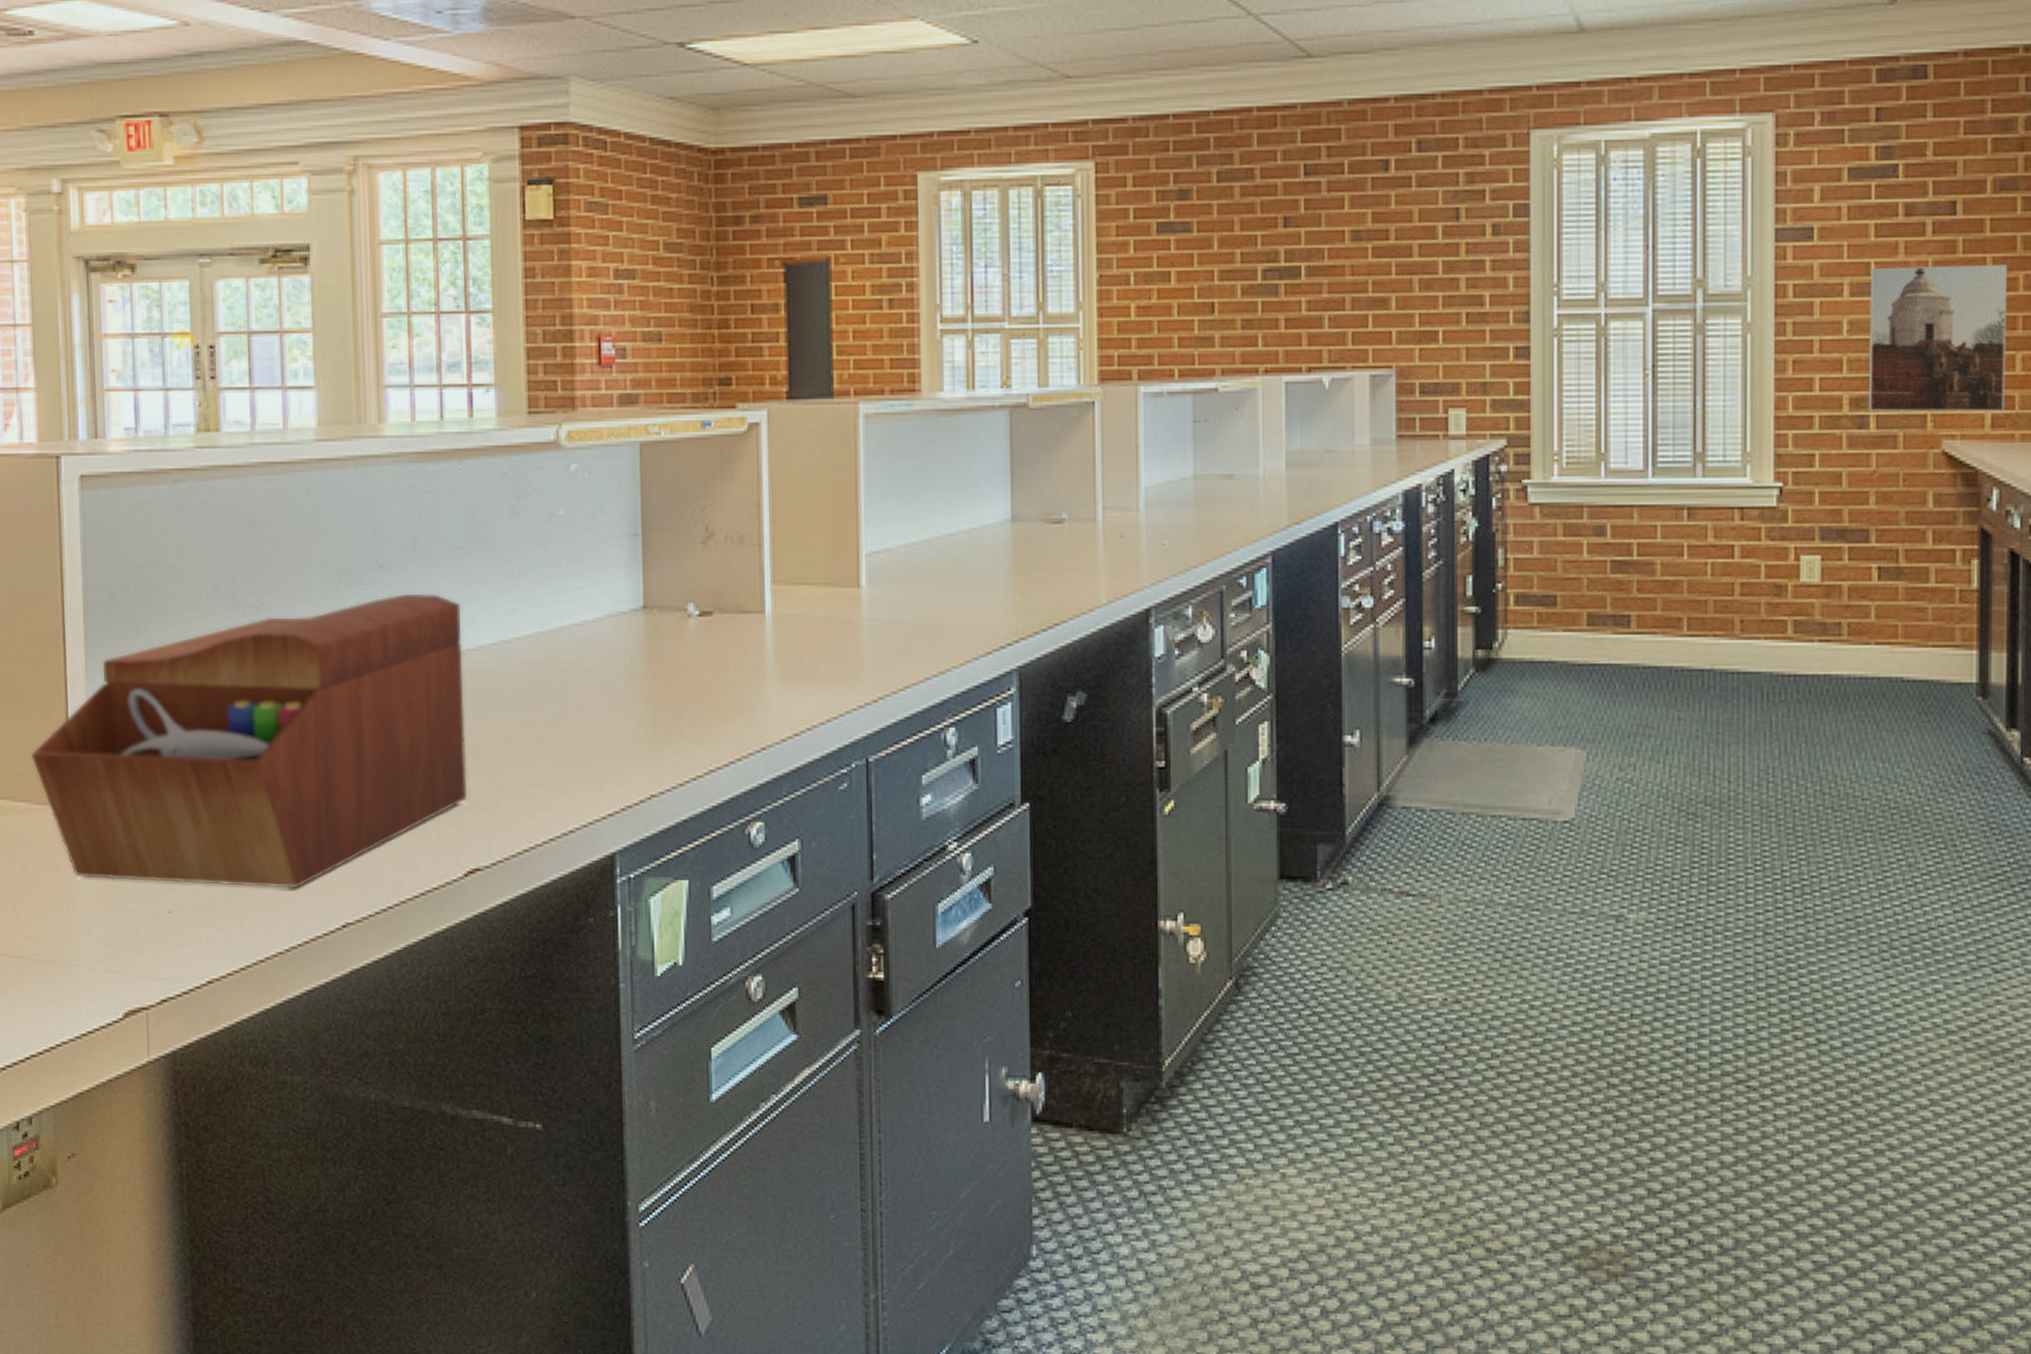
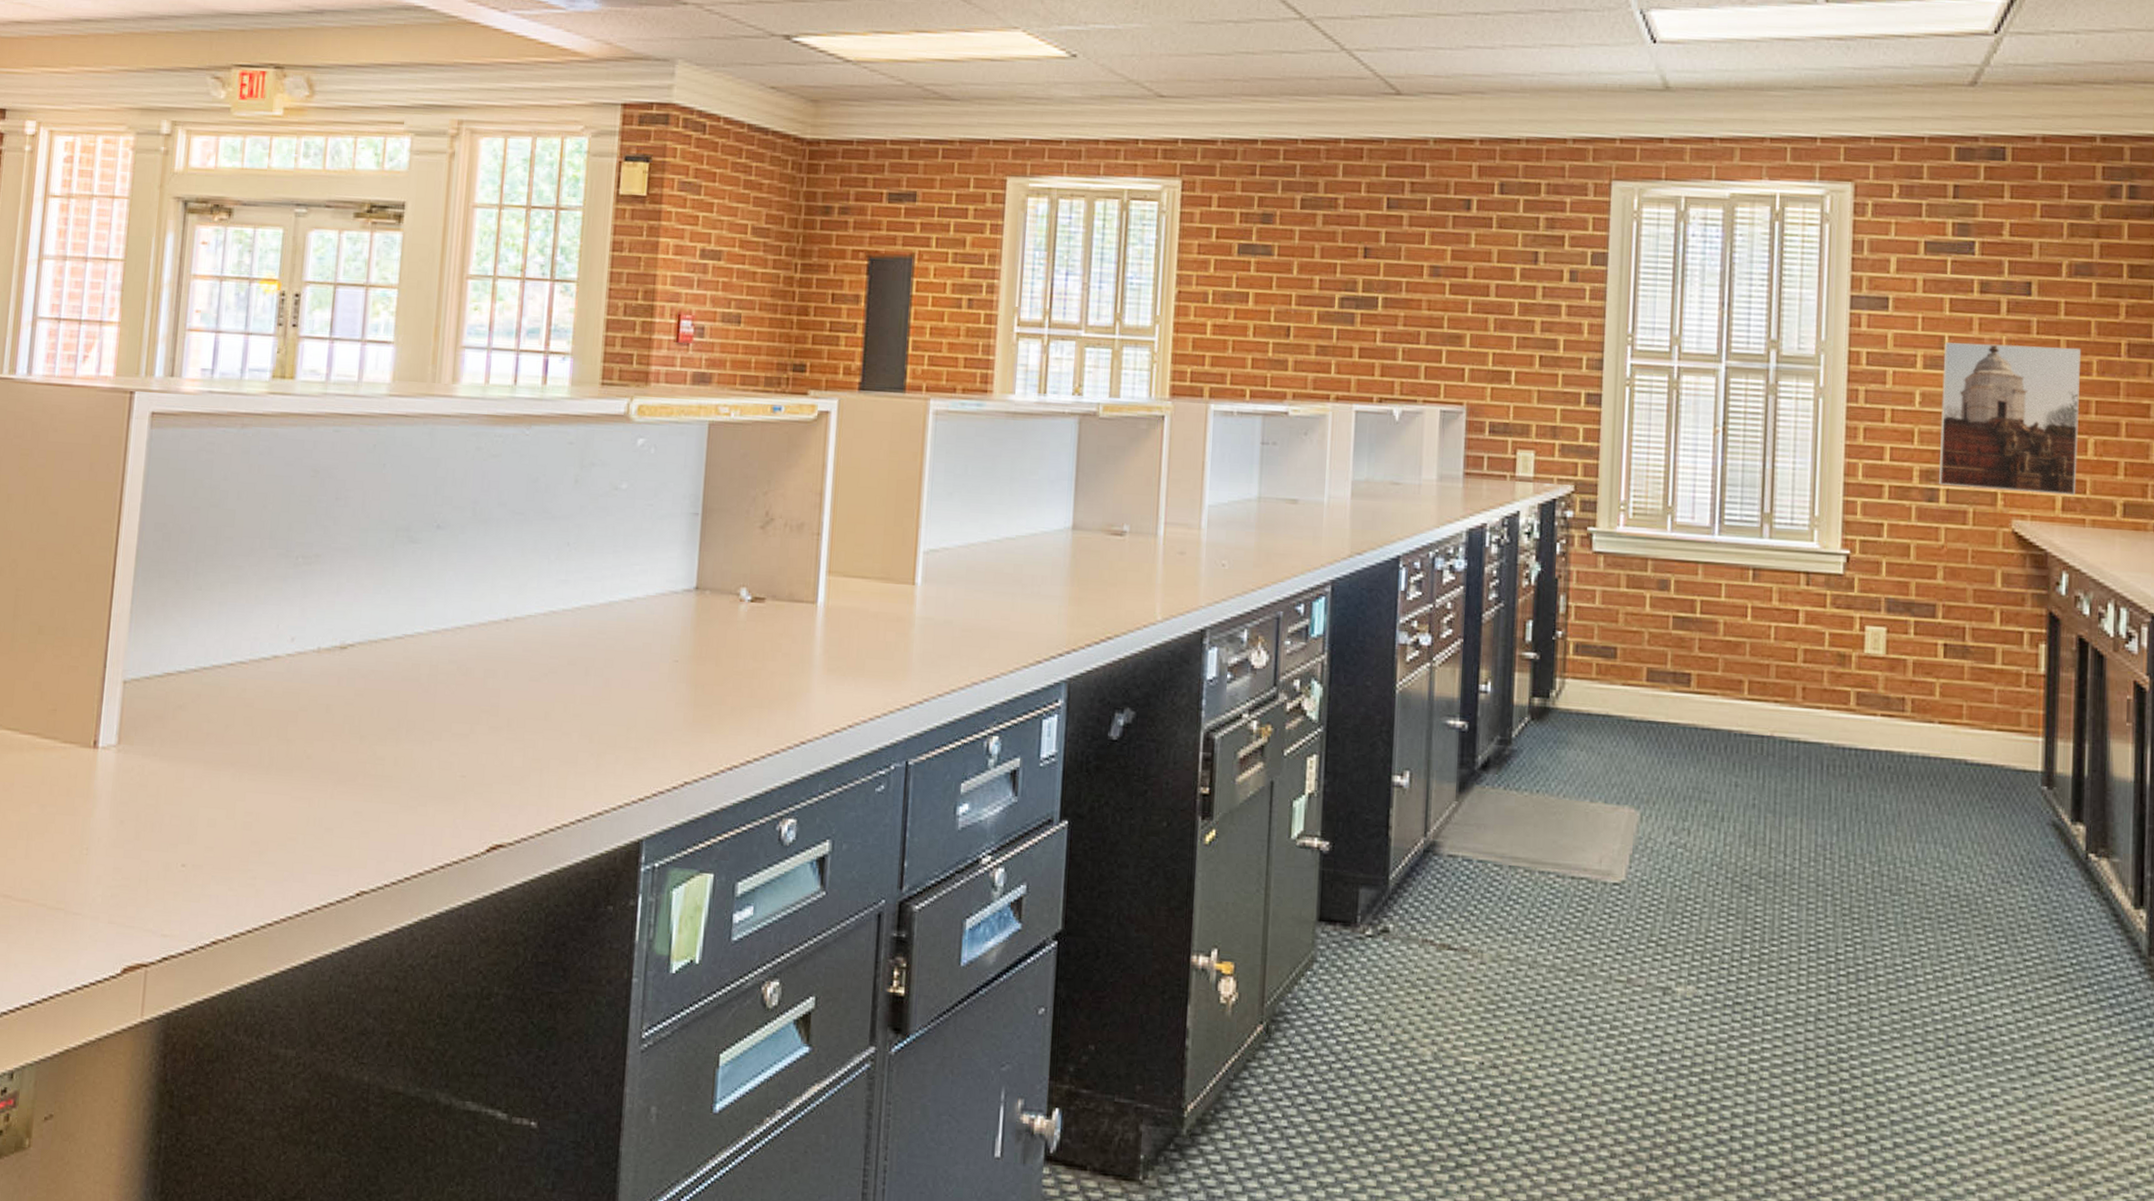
sewing box: present [31,593,468,889] -> none [64,555,514,852]

